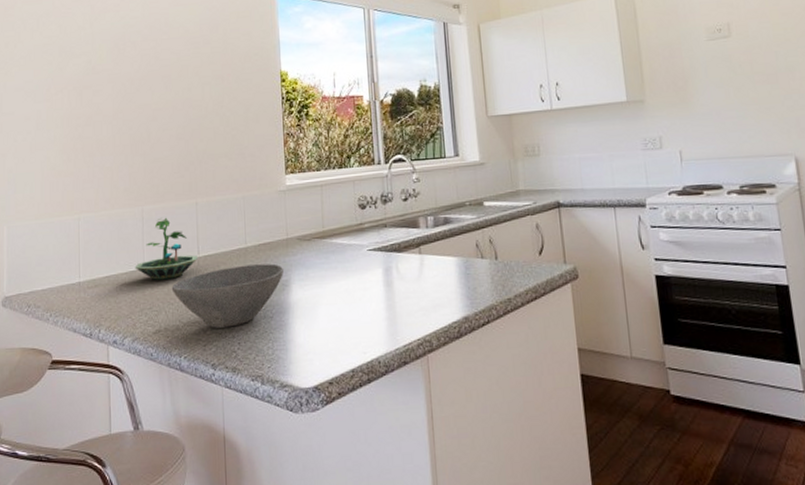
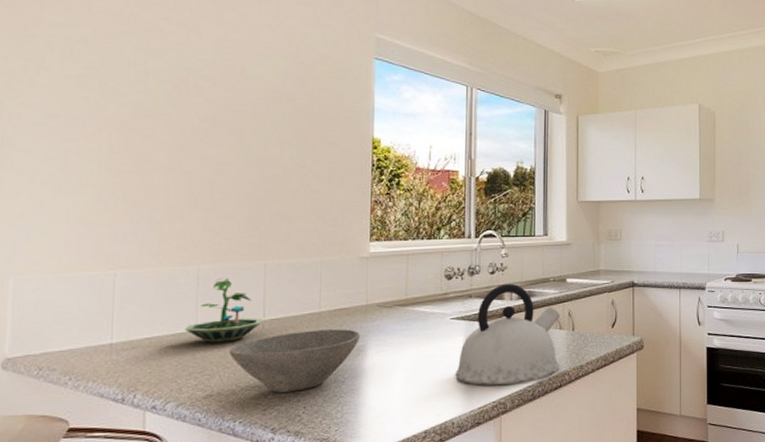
kettle: none [377,210,485,321] -> present [455,283,561,385]

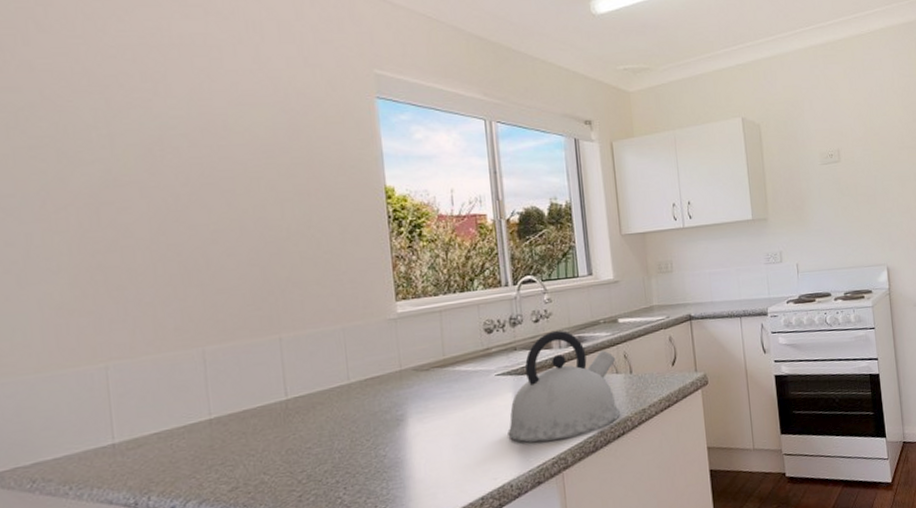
terrarium: present [184,277,263,343] -> none [196,357,285,432]
bowl: present [228,329,360,393] -> none [251,398,398,476]

